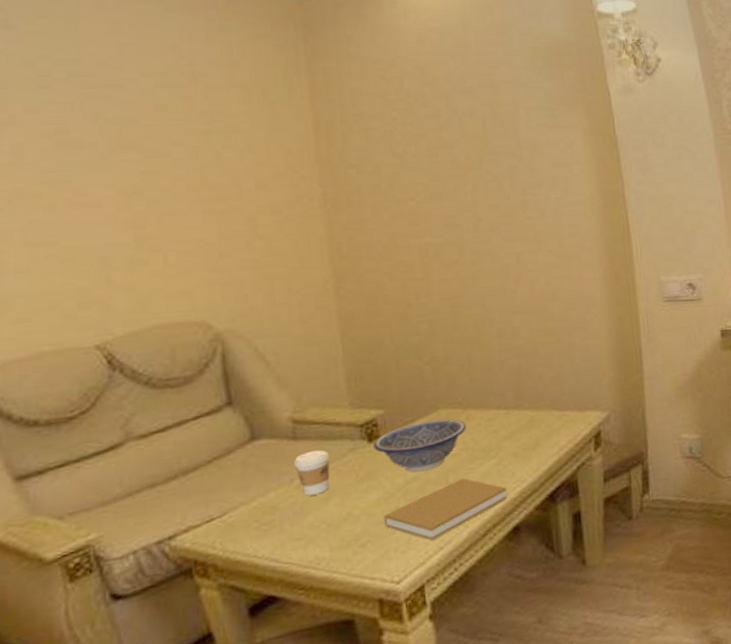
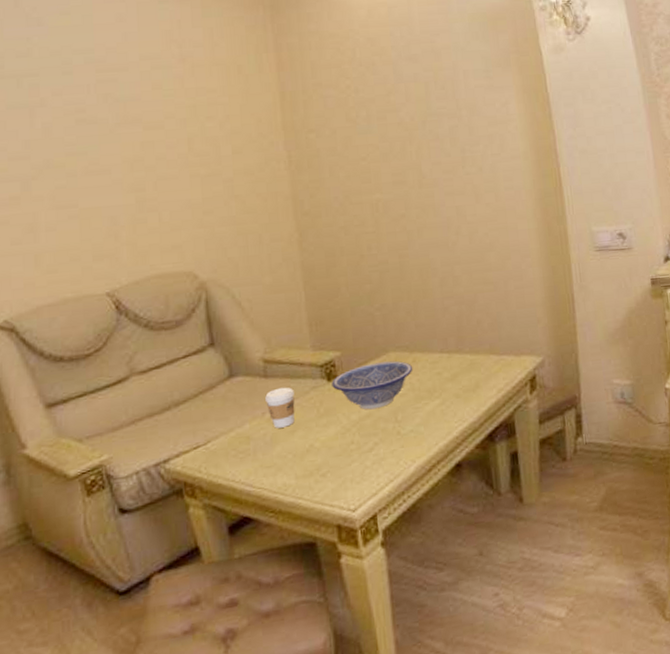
book: present [383,478,507,541] -> none [341,416,450,474]

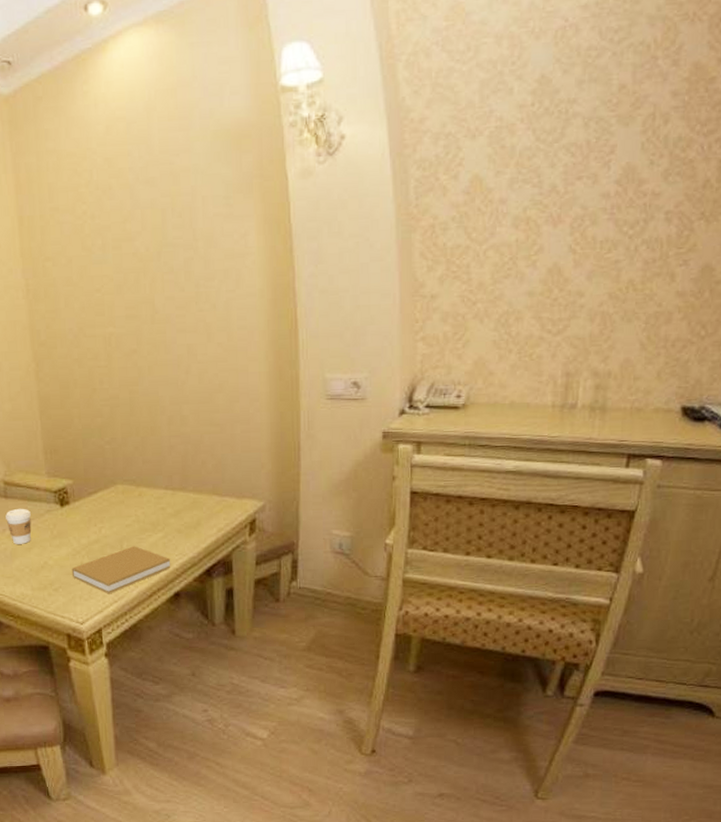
decorative bowl: present [331,361,413,410] -> none [64,493,139,536]
book: none [341,416,450,474] -> present [71,546,170,594]

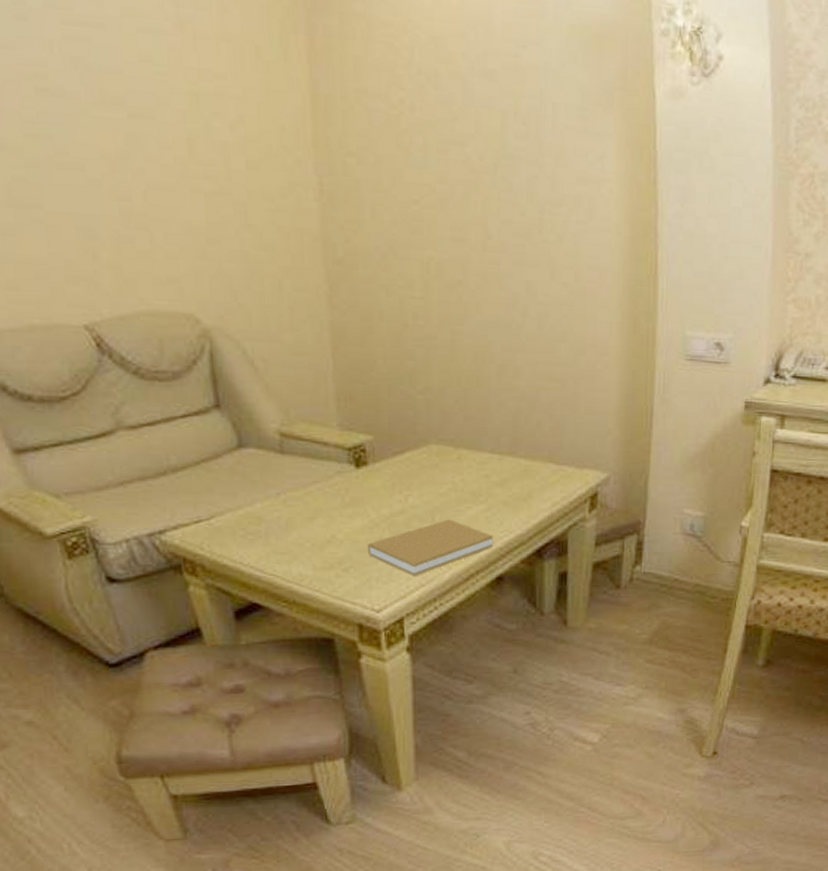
coffee cup: present [6,508,32,544] -> none [281,467,316,512]

